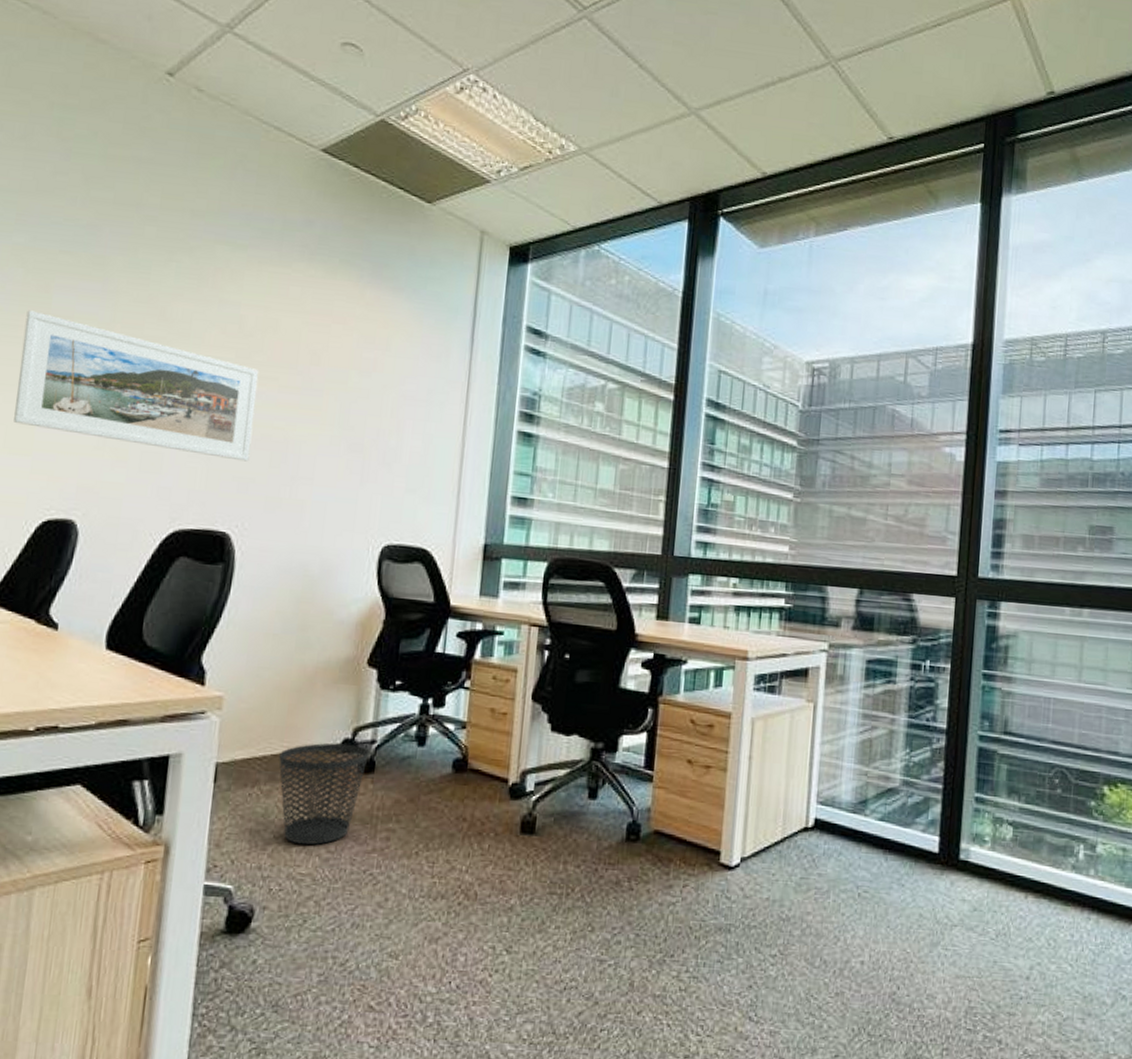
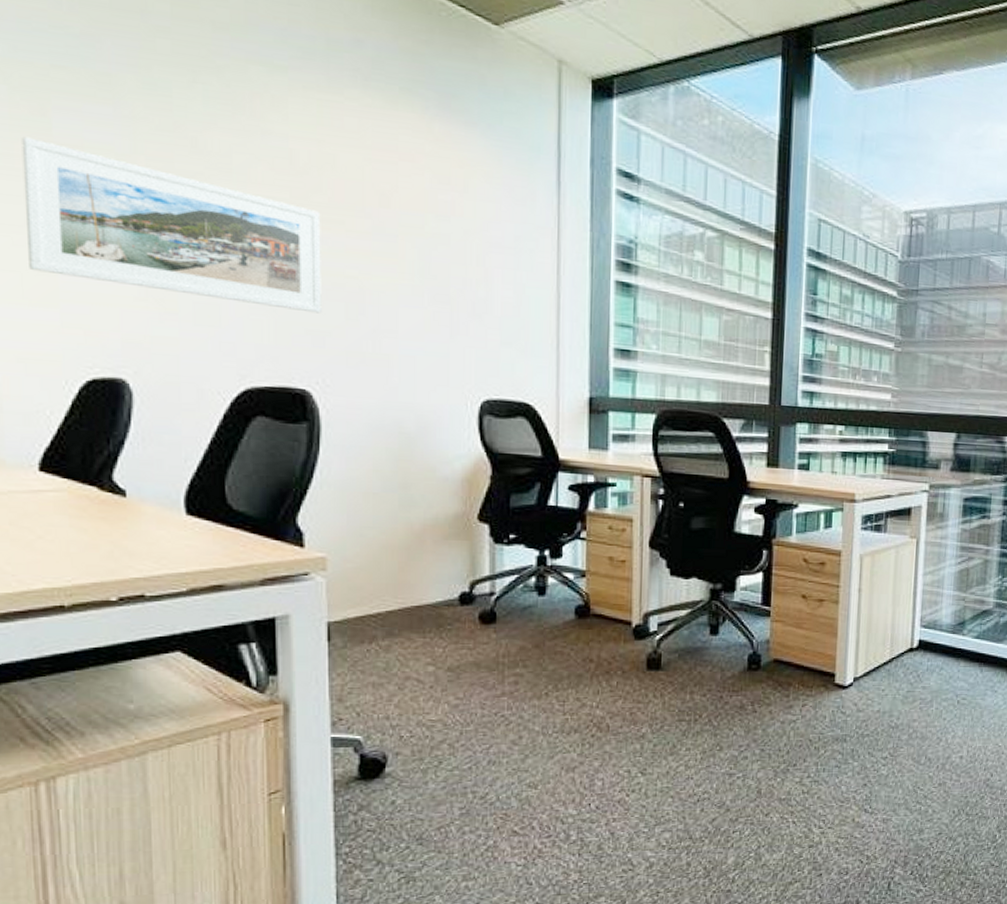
wastebasket: present [279,743,369,845] -> none [395,597,489,694]

